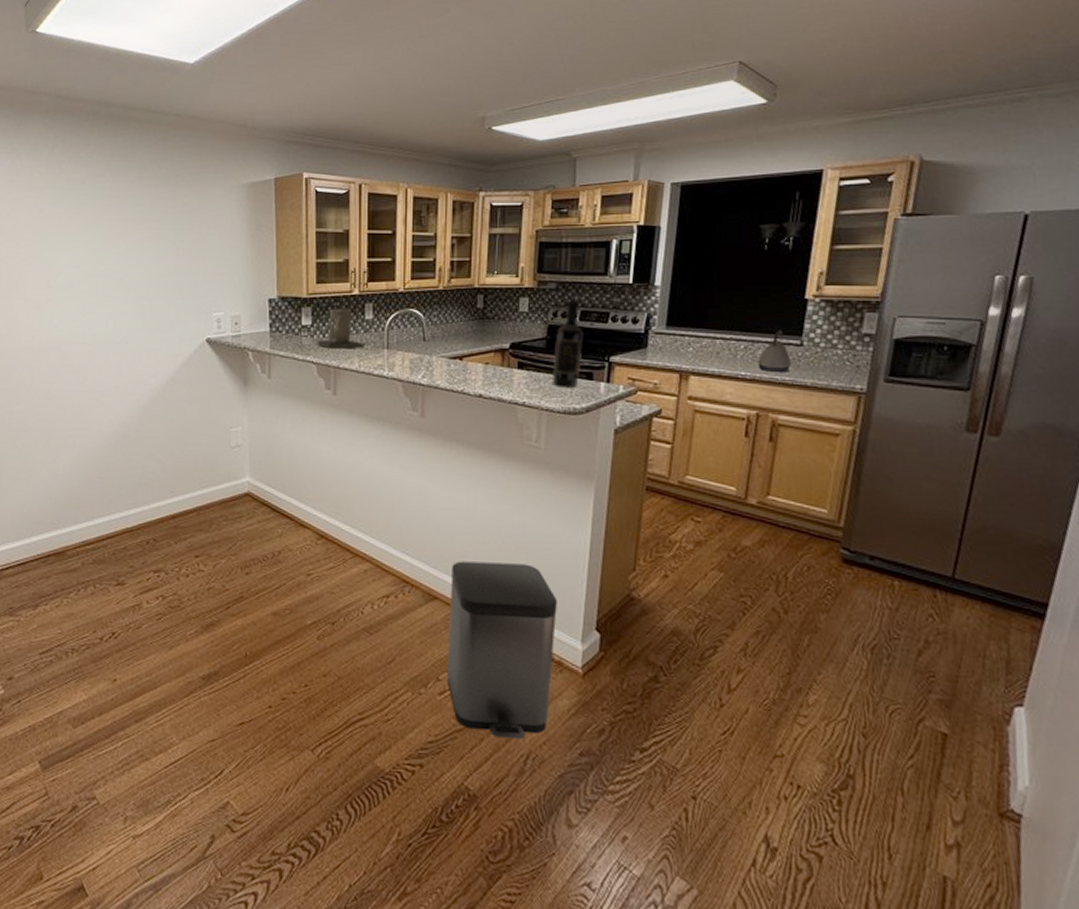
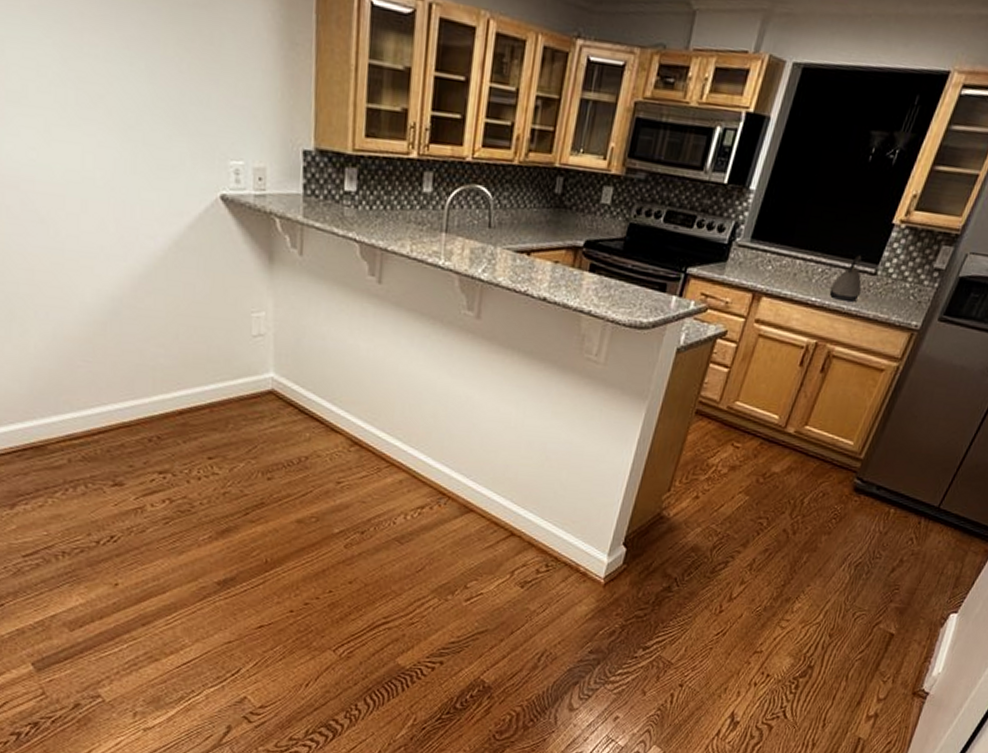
paper towel roll: present [317,308,365,349] -> none [361,173,420,230]
pedal bin: present [447,561,558,740] -> none [474,475,592,640]
wine bottle: present [551,300,584,389] -> none [622,196,668,301]

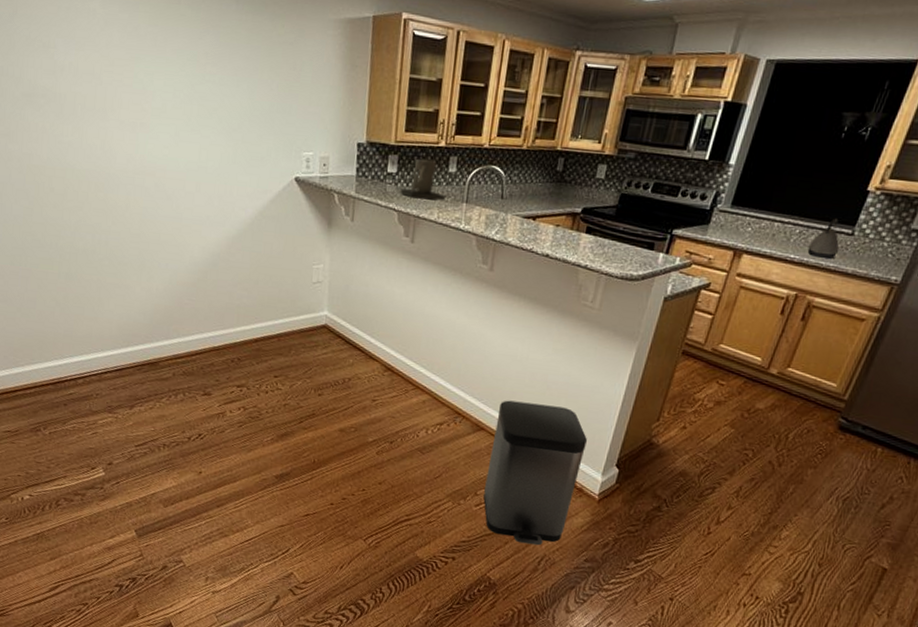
paper towel roll: none [361,173,420,230] -> present [400,158,446,201]
pedal bin: none [474,475,592,640] -> present [483,400,588,546]

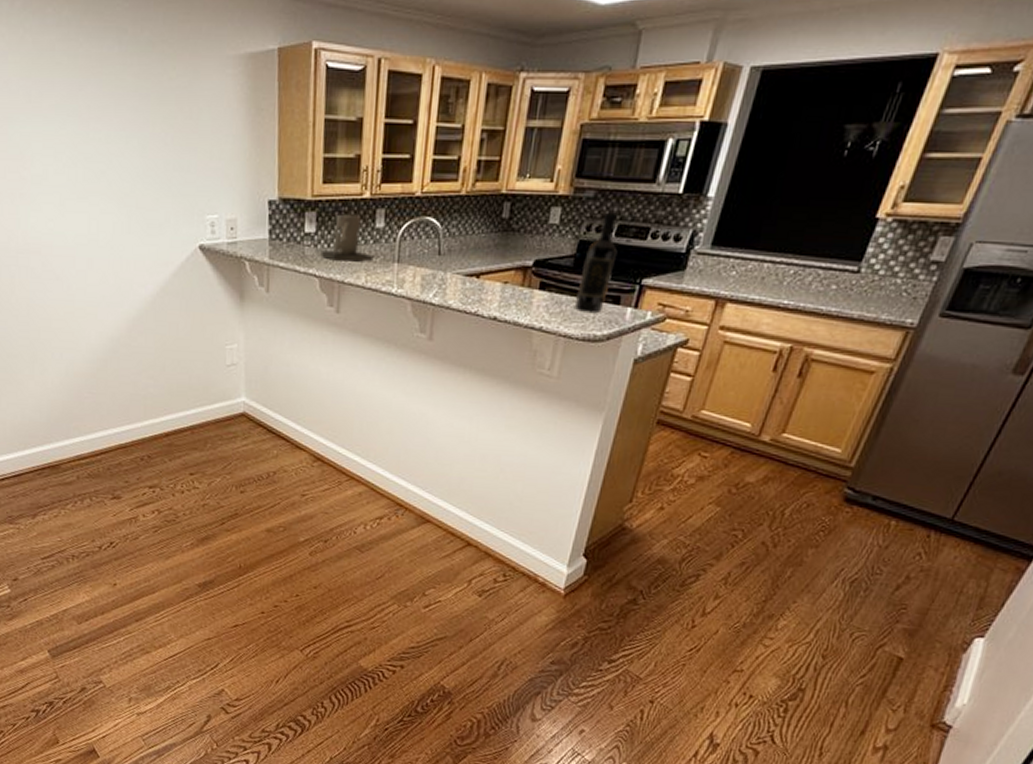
pedal bin: present [483,400,588,546] -> none [433,487,550,649]
wine bottle: none [614,171,655,257] -> present [574,212,619,314]
kettle: present [807,218,840,260] -> none [804,253,843,304]

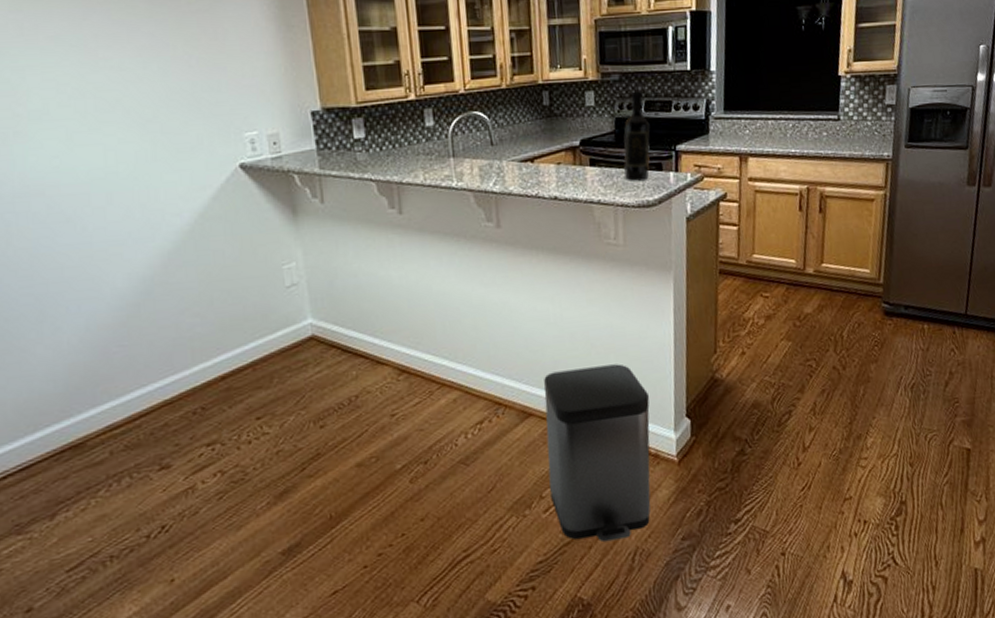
paper towel roll: present [320,214,374,262] -> none [373,116,429,163]
pedal bin: none [433,487,550,649] -> present [543,364,651,543]

